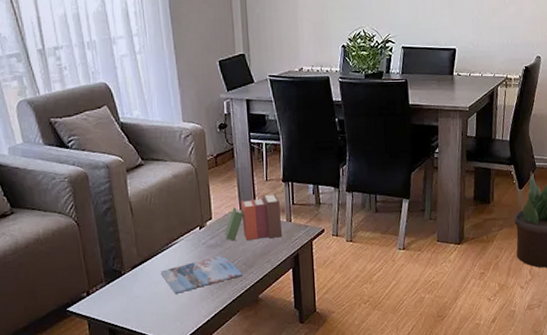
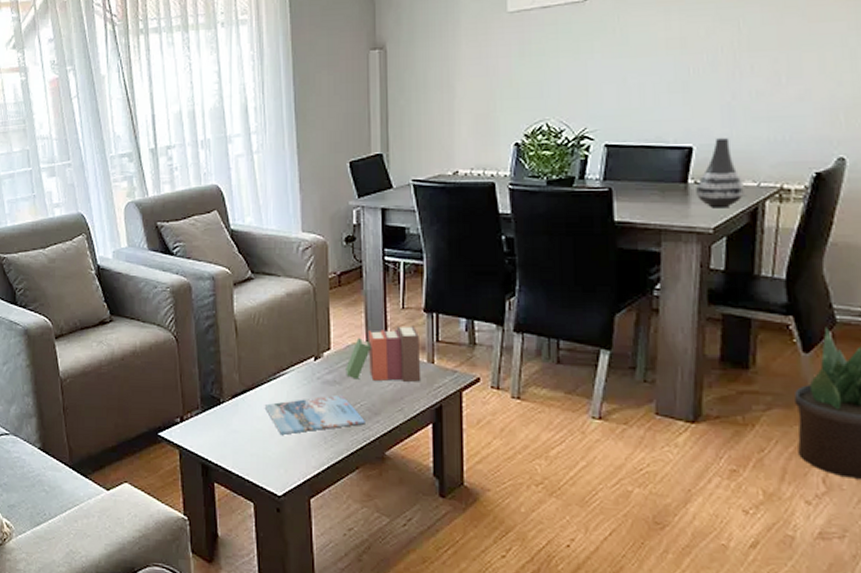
vase: none [458,41,486,93] -> present [696,137,744,208]

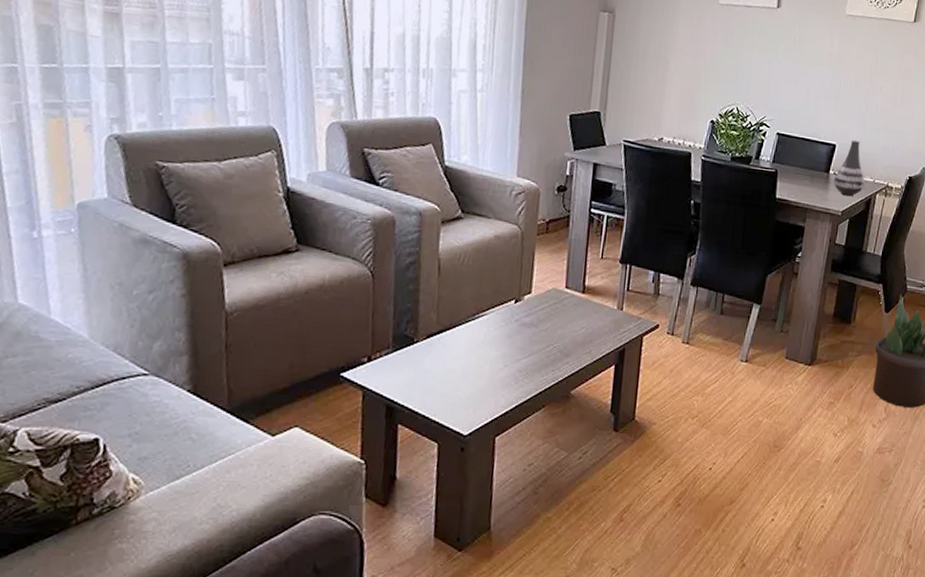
magazine: present [264,394,365,435] -> none [459,336,556,375]
books: present [346,325,420,382] -> none [543,274,613,327]

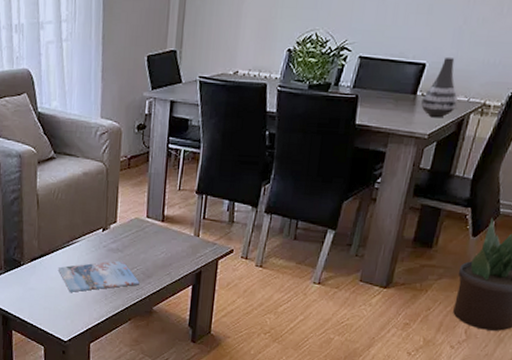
magazine: none [459,336,556,375] -> present [57,260,140,292]

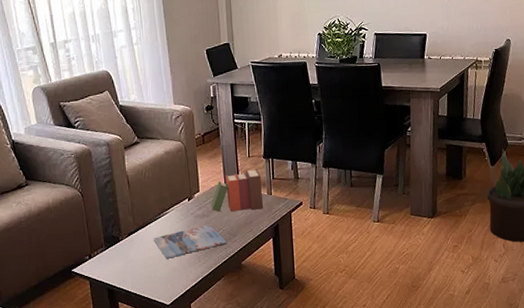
books: none [127,204,190,252] -> present [211,169,263,212]
vase: present [421,56,458,118] -> none [429,27,457,75]

